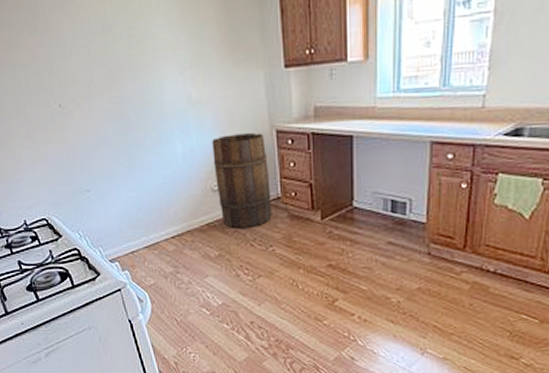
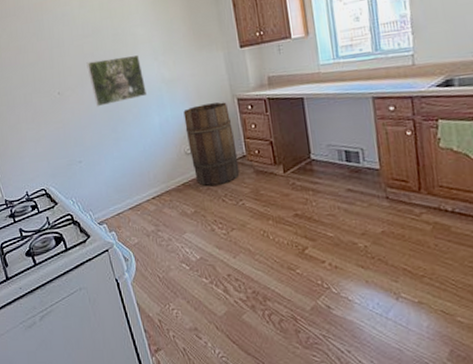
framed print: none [94,64,168,127] -> present [86,54,146,107]

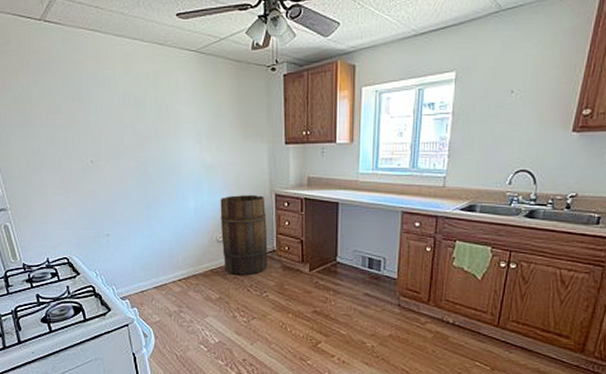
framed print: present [86,54,146,107] -> none [125,134,185,182]

